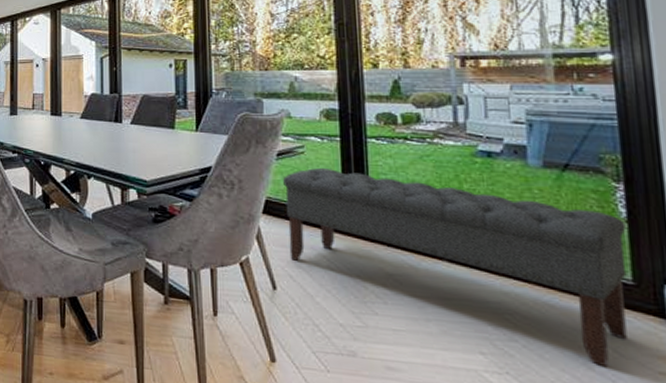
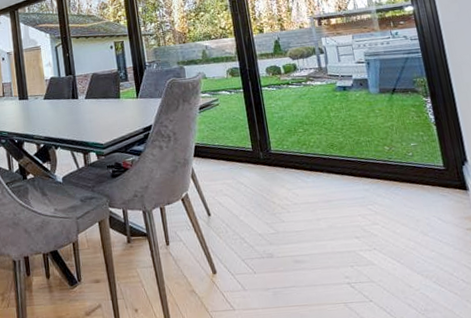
bench: present [283,167,627,368] -> none [206,114,445,232]

